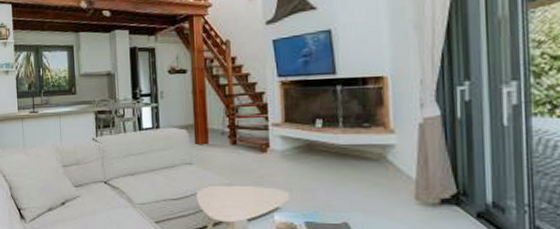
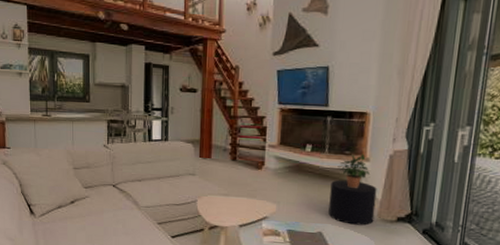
stool: none [351,157,411,212] -> present [328,179,377,226]
potted plant: none [356,124,397,168] -> present [337,153,370,189]

